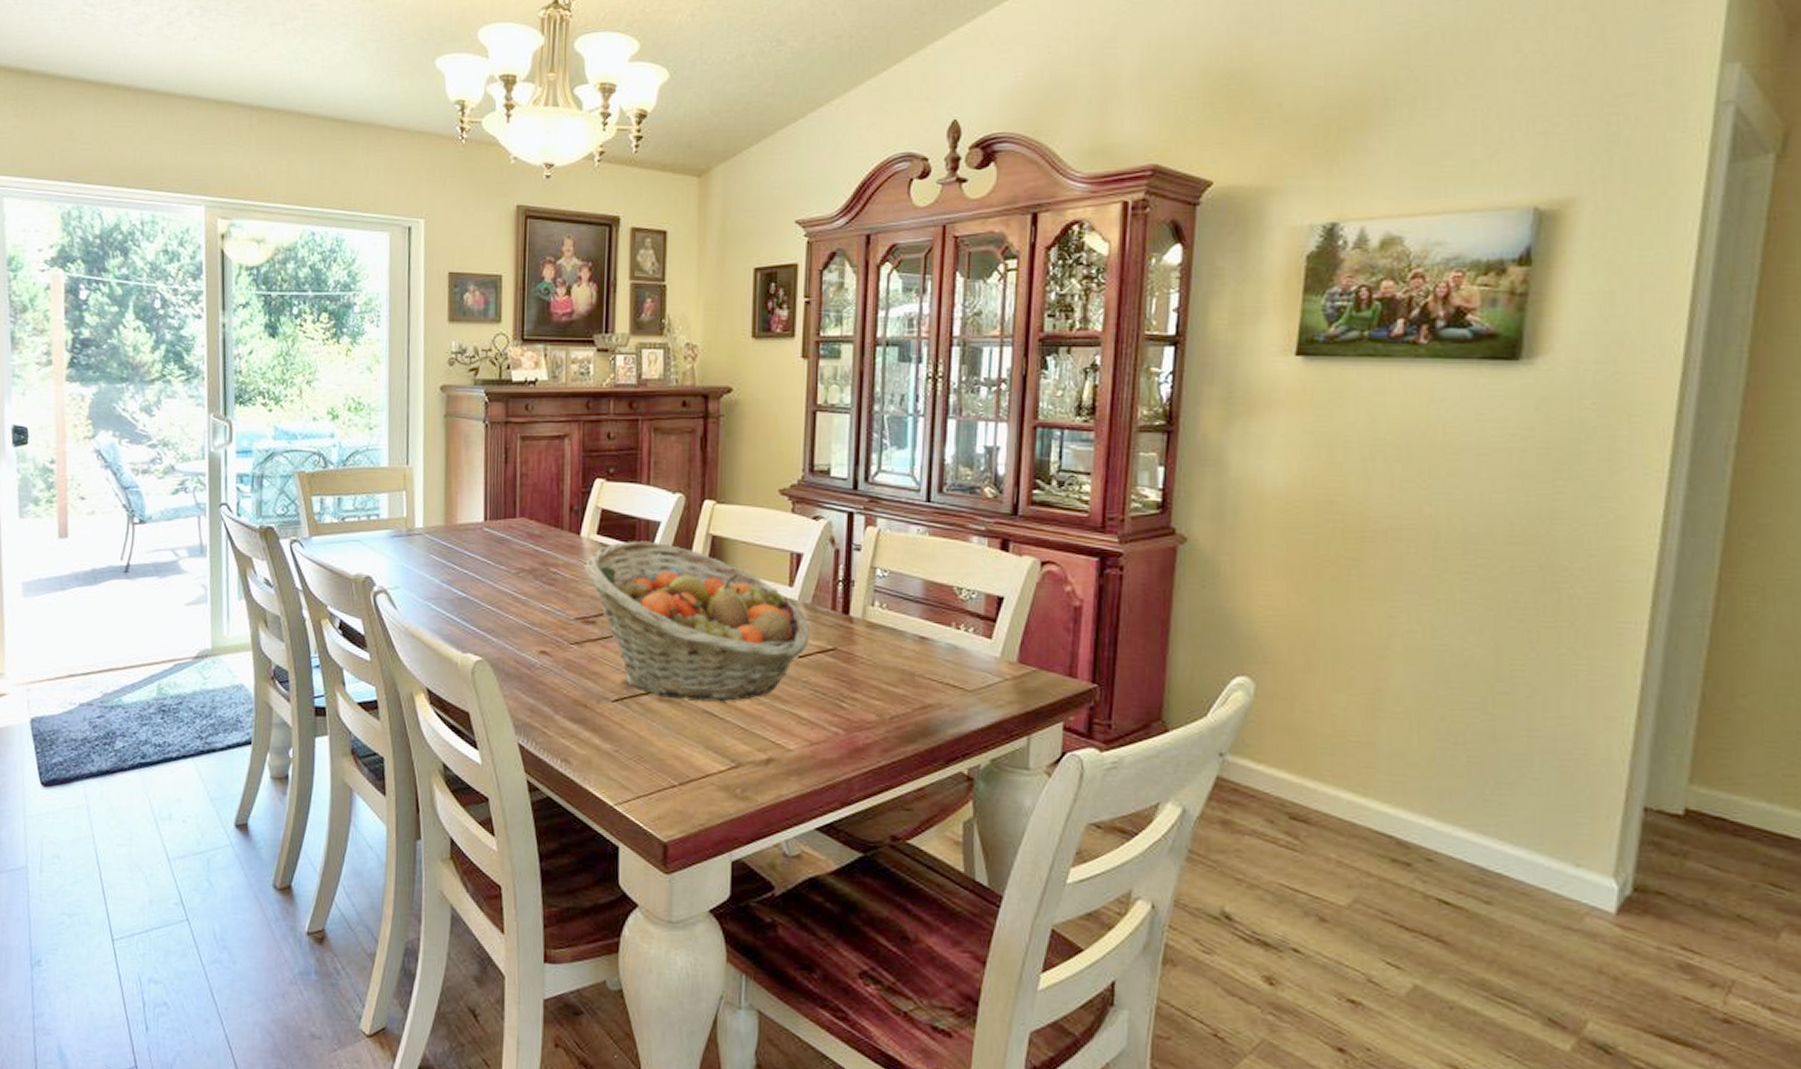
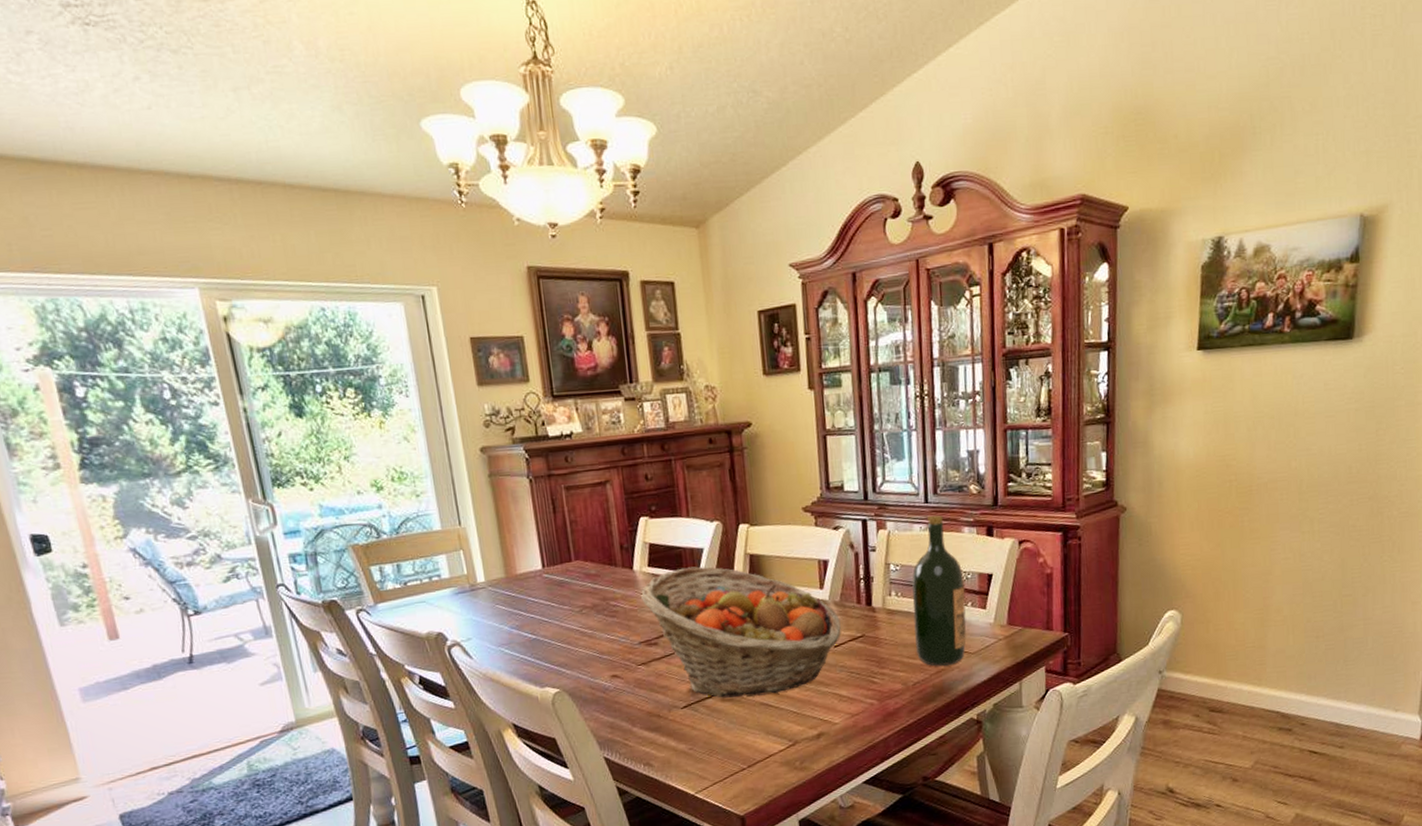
wine bottle: none [899,517,967,701] -> present [912,514,967,666]

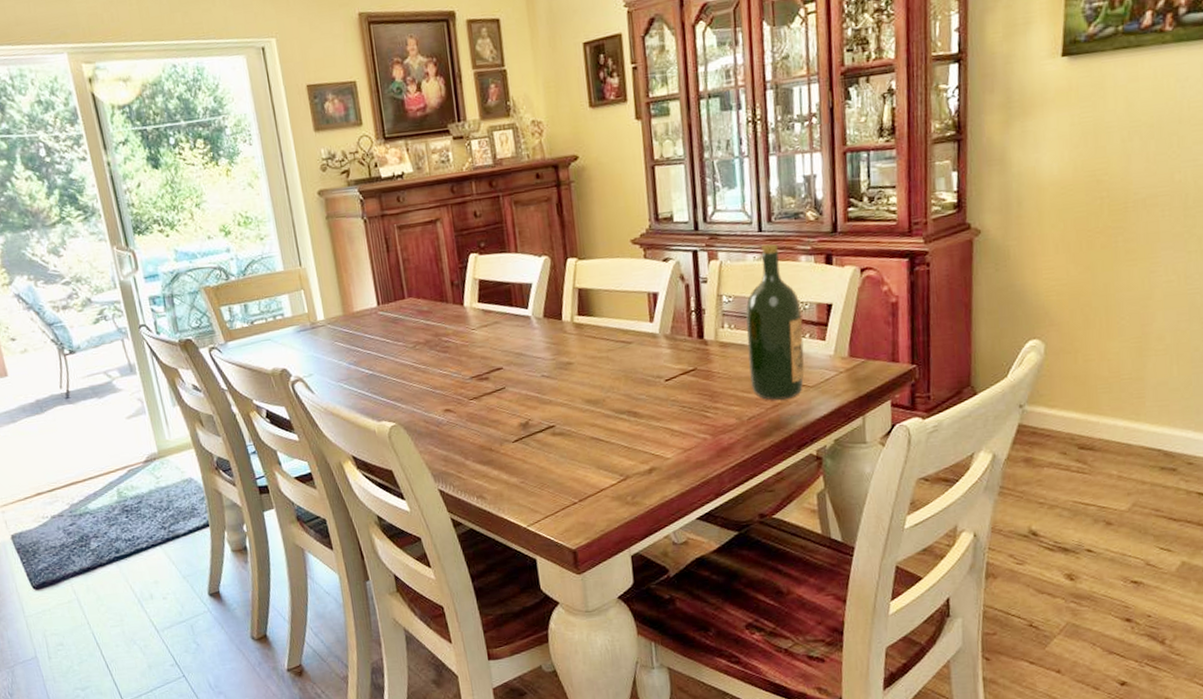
fruit basket: present [641,566,841,698] -> none [472,301,673,432]

